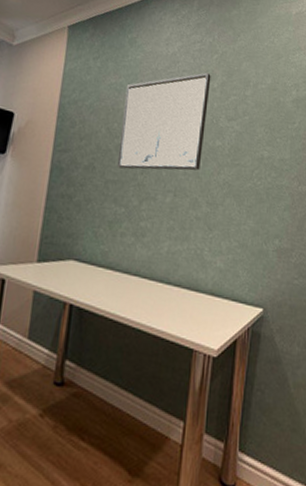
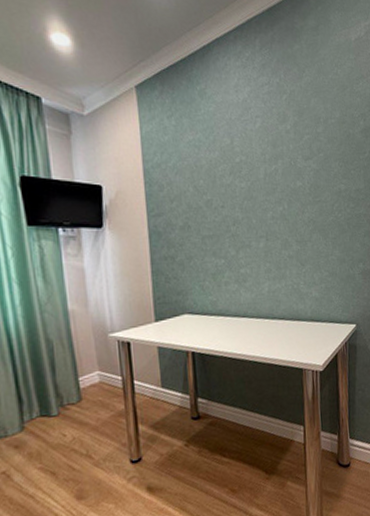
wall art: present [117,72,211,171] -> none [204,114,286,223]

